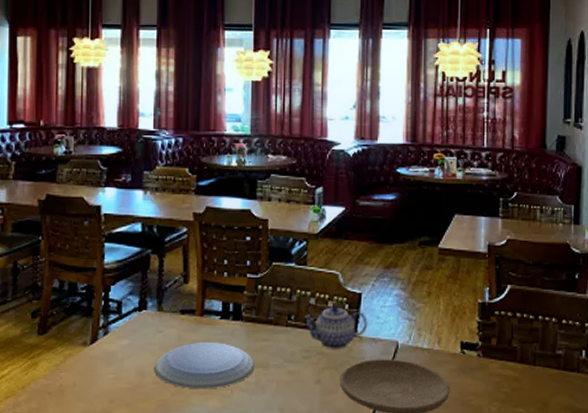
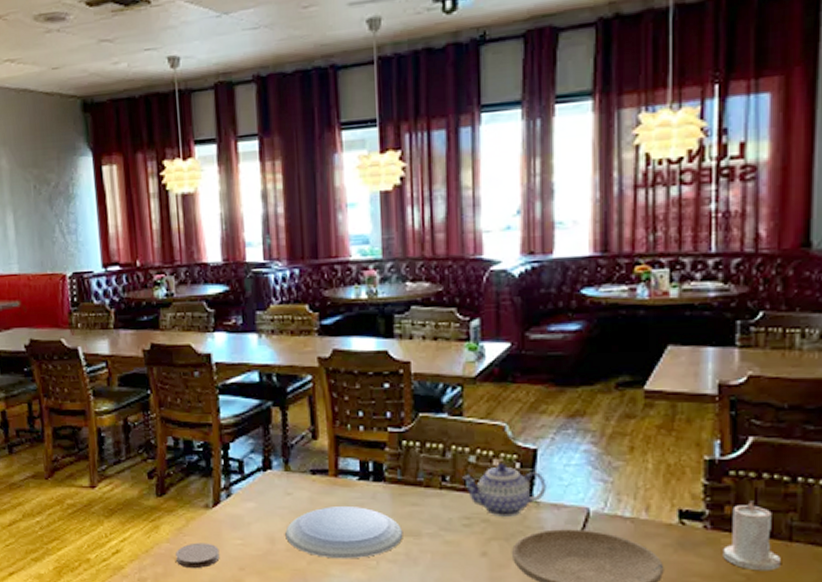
coaster: none [51,378,93,403] -> present [176,543,220,569]
candle: none [490,334,528,389] -> present [723,500,780,571]

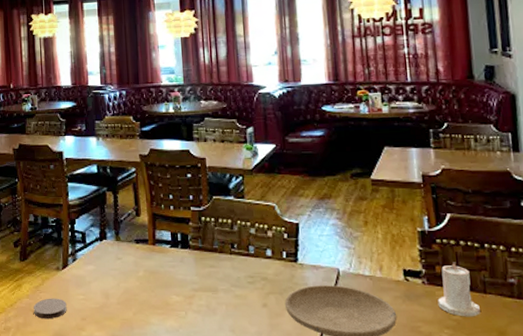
plate: present [285,507,403,559] -> none [117,268,205,310]
teapot: present [462,463,547,517] -> none [246,234,307,275]

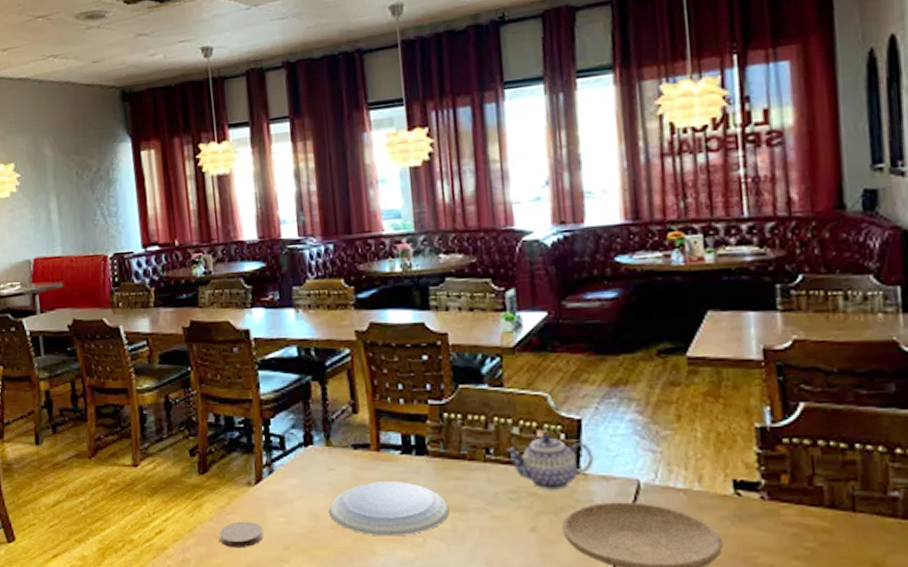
plate: none [117,268,205,310] -> present [329,482,450,536]
teapot: none [246,234,307,275] -> present [507,434,594,490]
candle: present [438,262,480,317] -> none [783,469,846,544]

